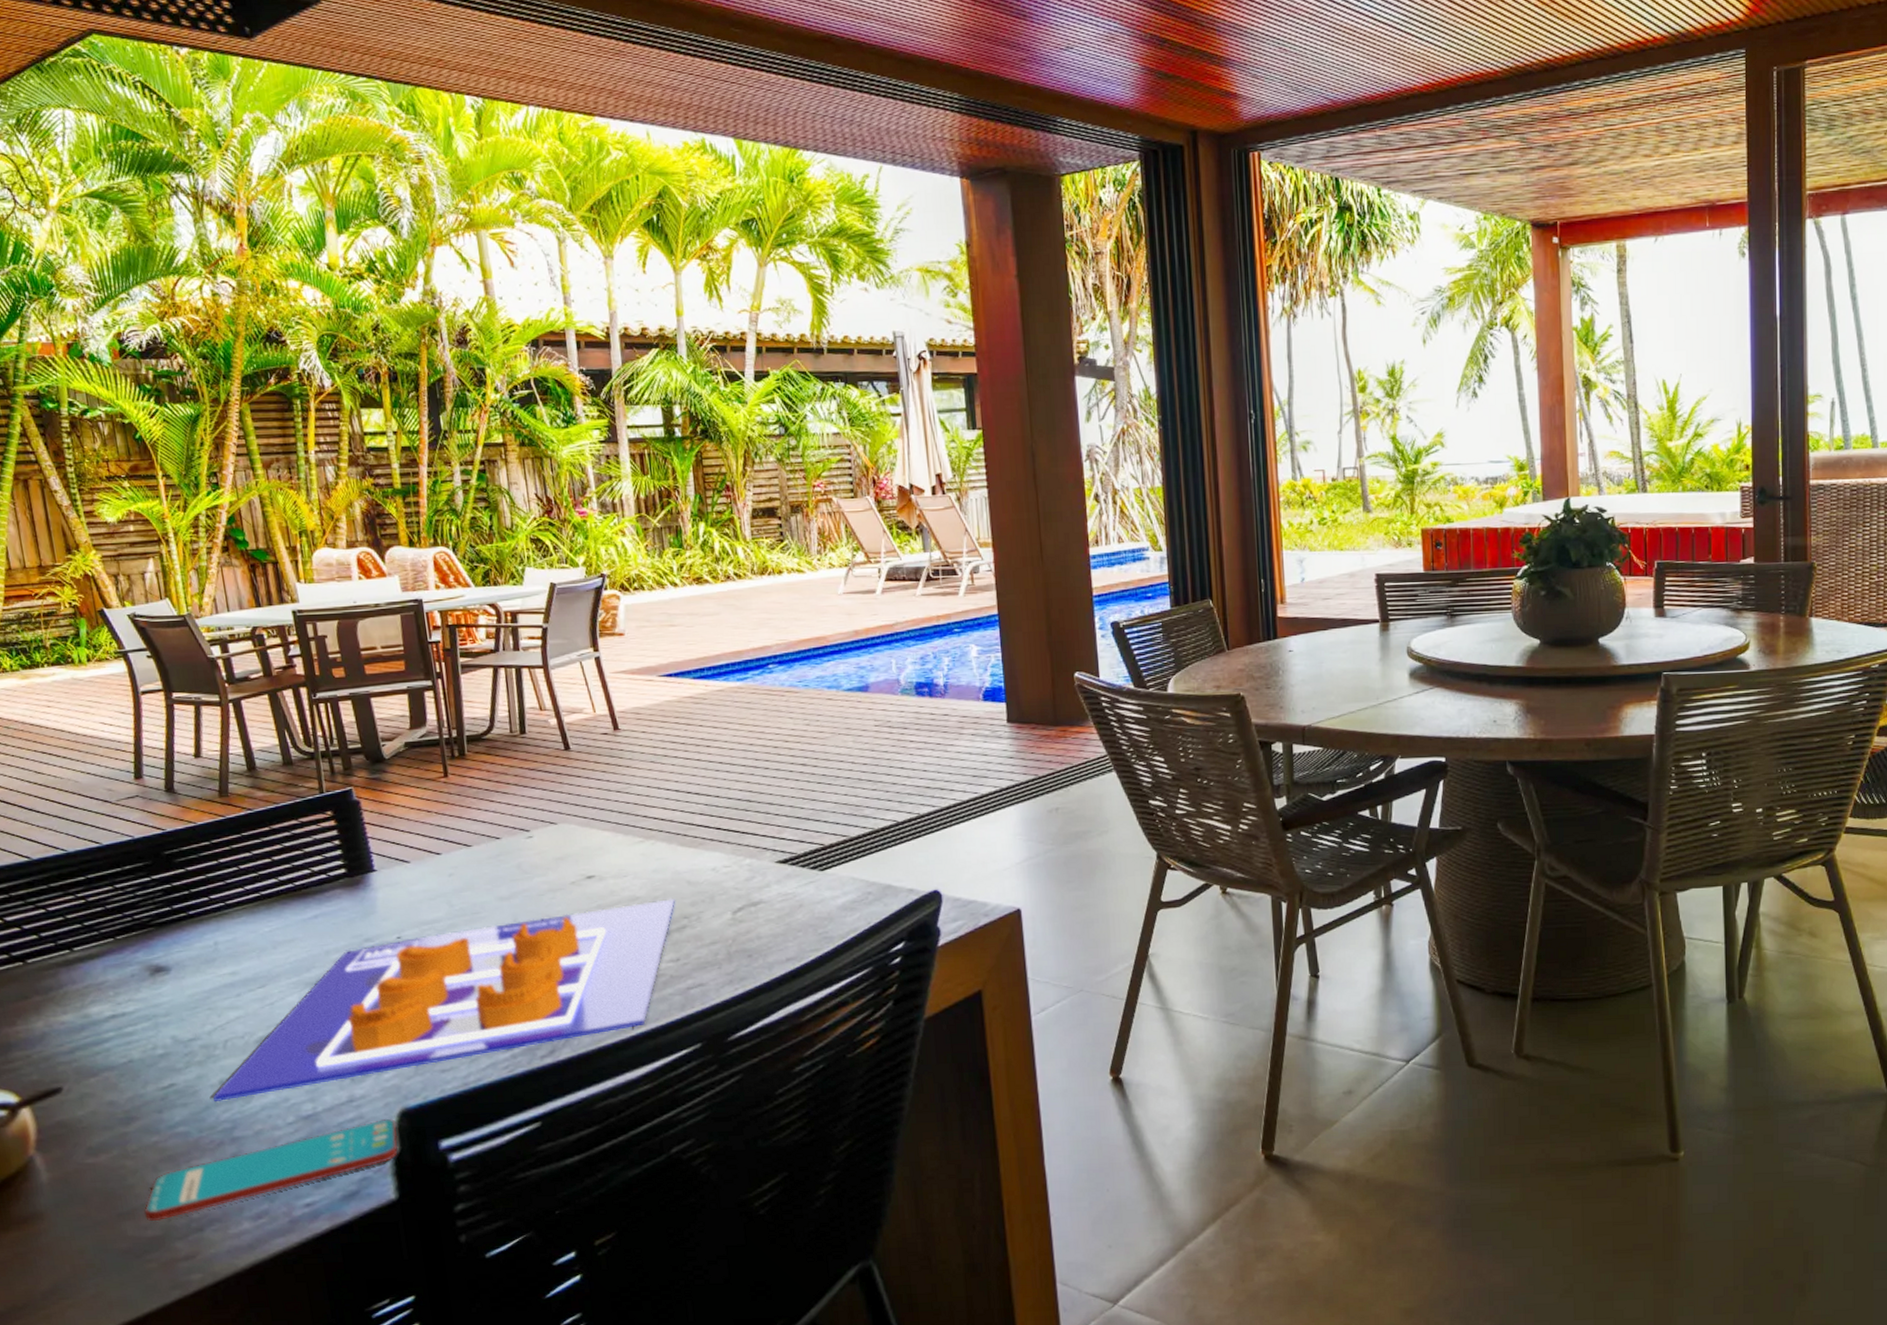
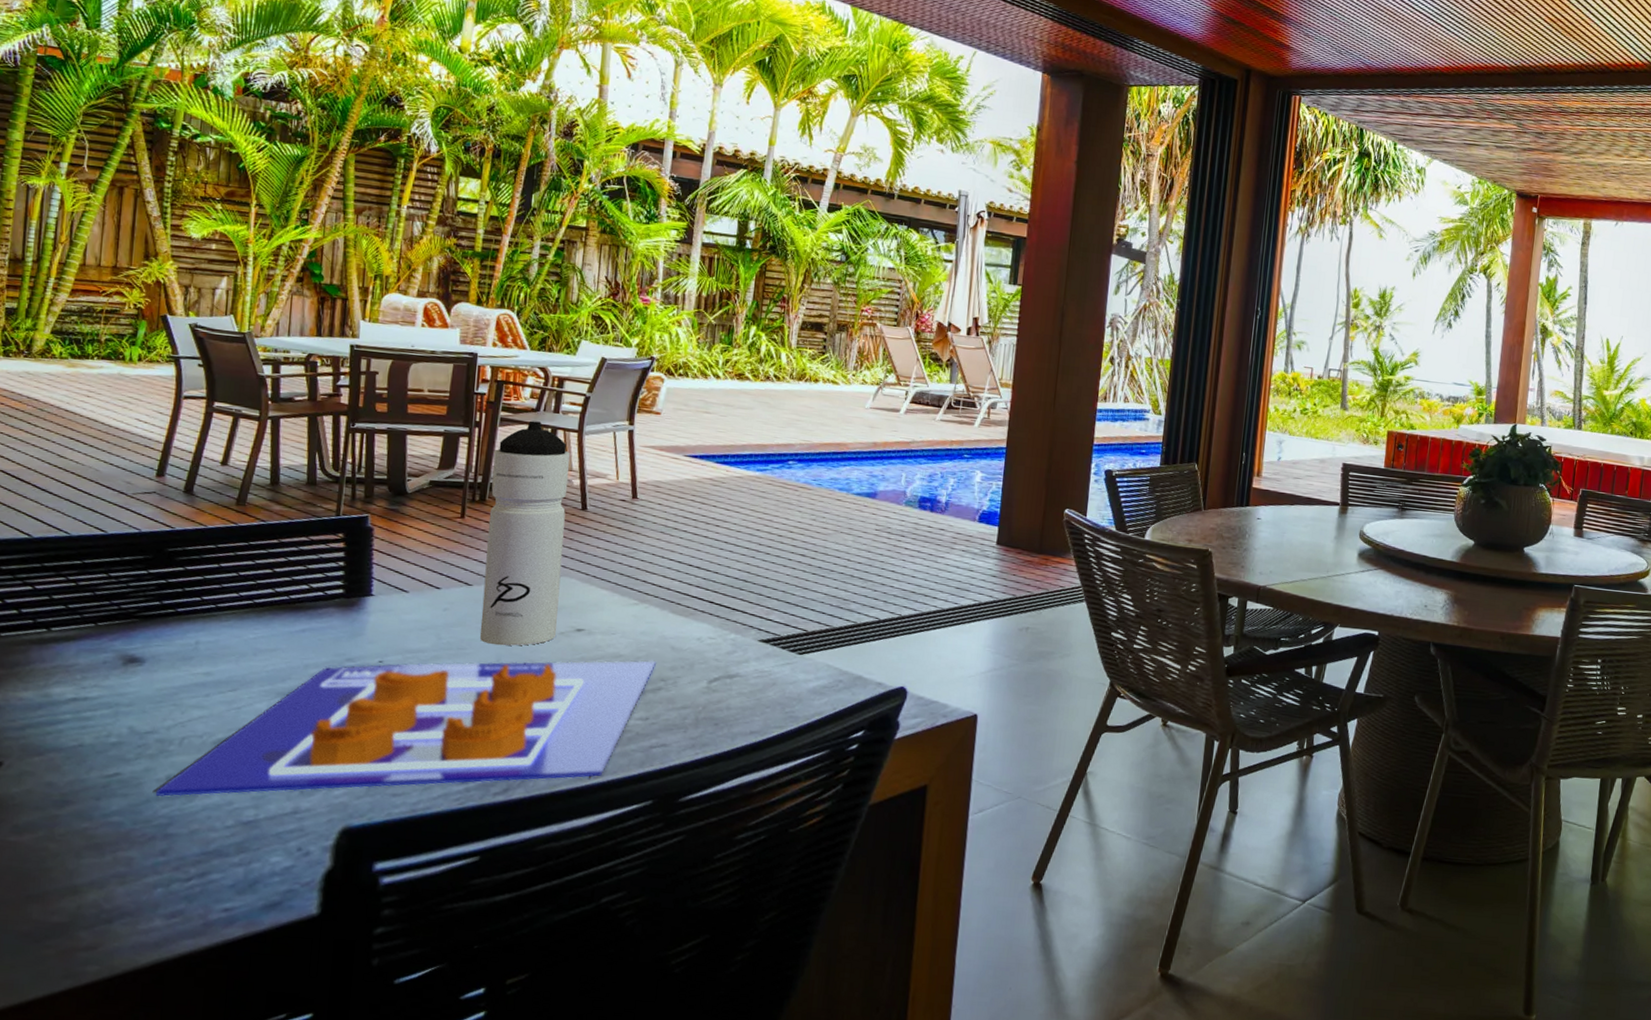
smartphone: present [144,1118,399,1221] -> none [55,834,335,907]
water bottle: none [462,662,568,905] -> present [480,420,571,646]

